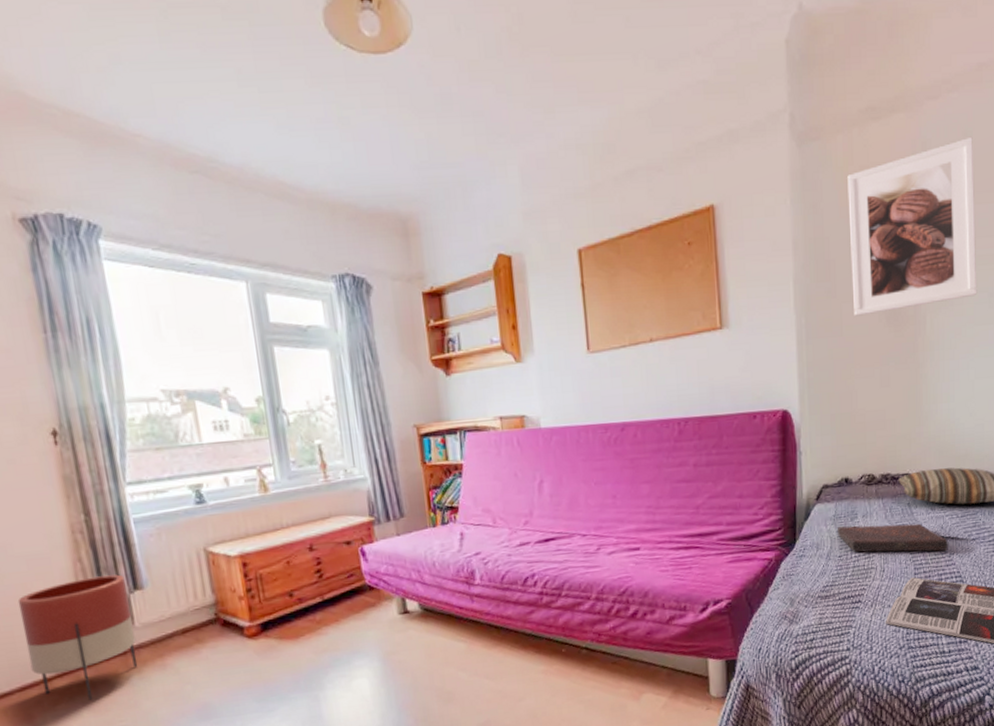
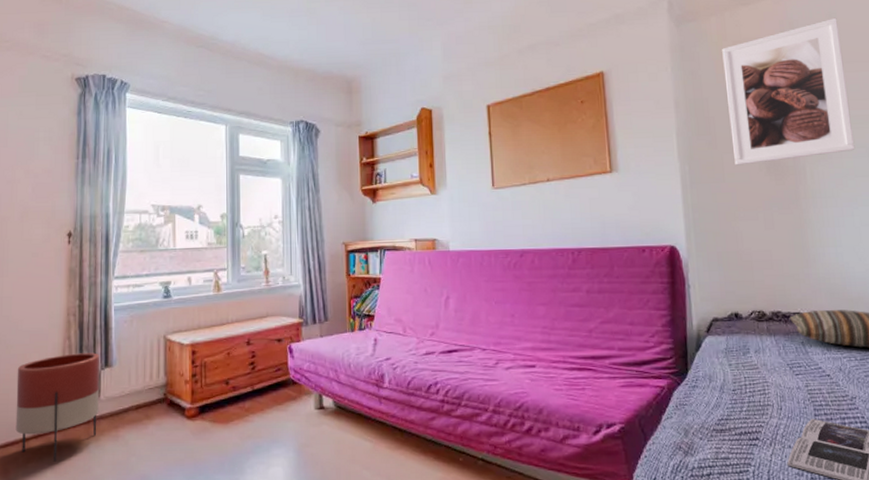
book: present [838,523,948,553] -> none [730,360,849,394]

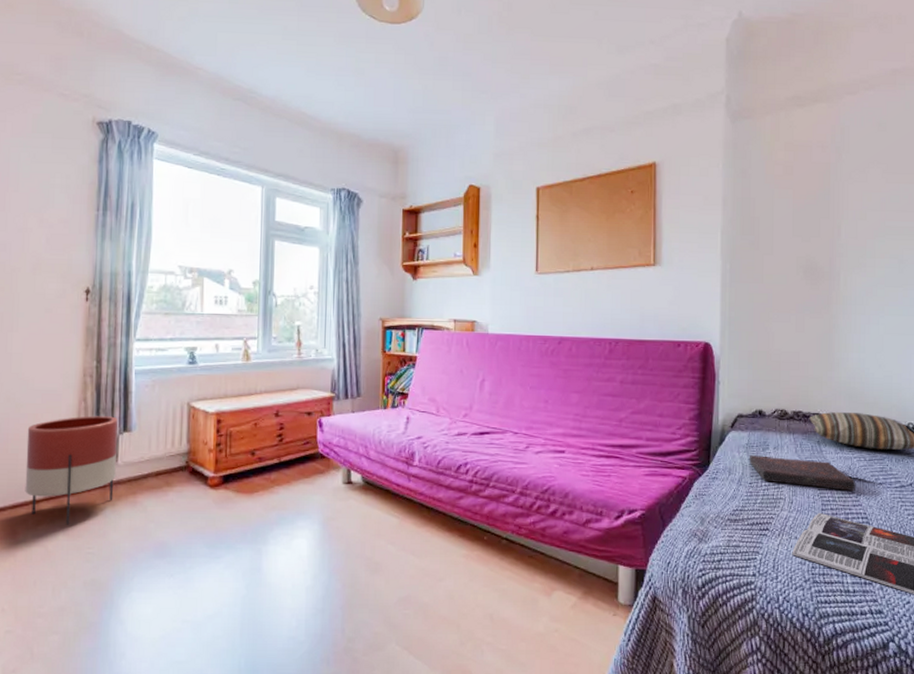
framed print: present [722,17,855,166] -> none [773,127,888,268]
book: none [730,360,849,394] -> present [750,455,855,491]

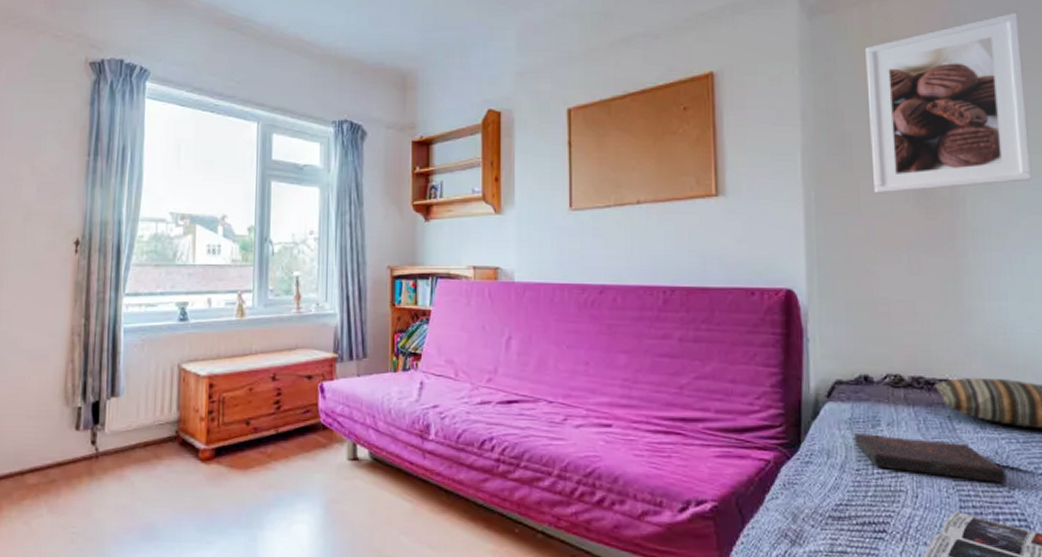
planter: present [25,416,118,525] -> none [10,378,105,500]
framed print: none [773,127,888,268] -> present [865,12,1033,194]

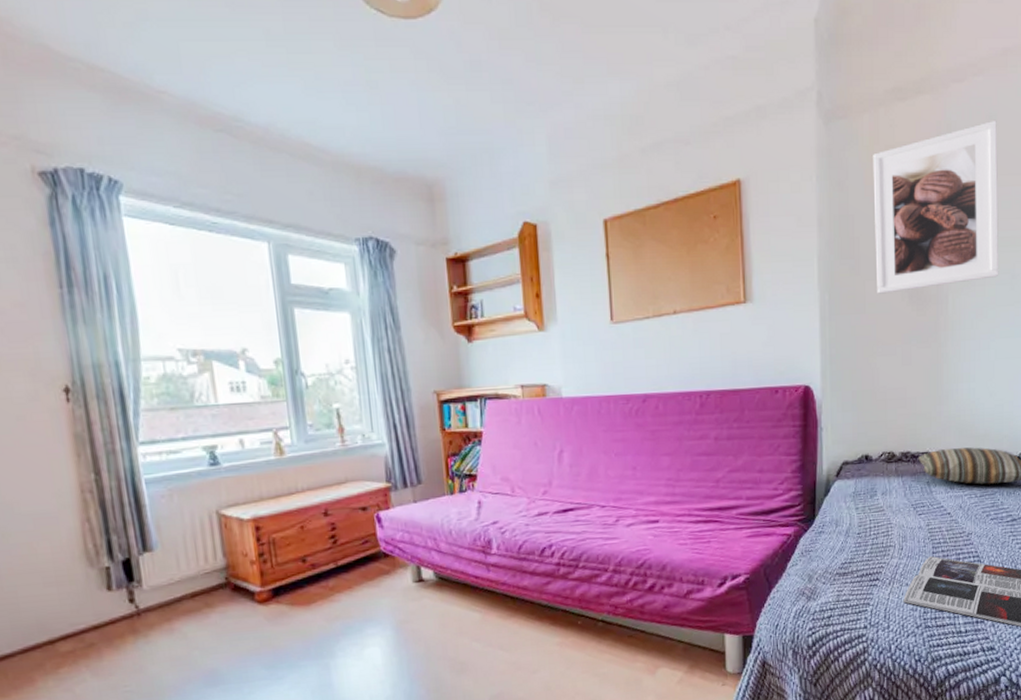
book: present [855,433,1006,483] -> none [857,502,966,531]

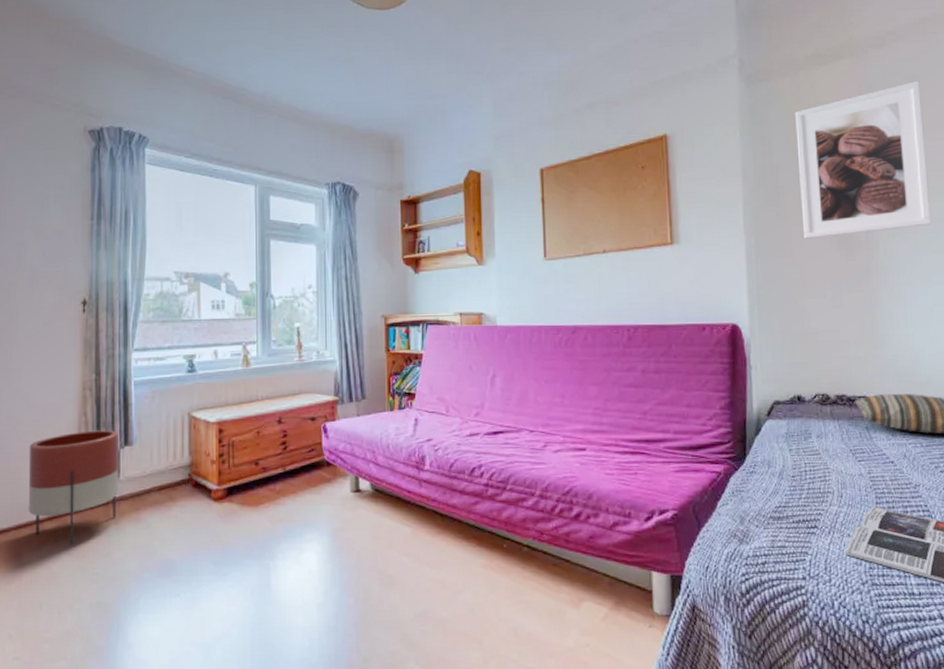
planter: none [22,535,145,664] -> present [28,430,119,545]

